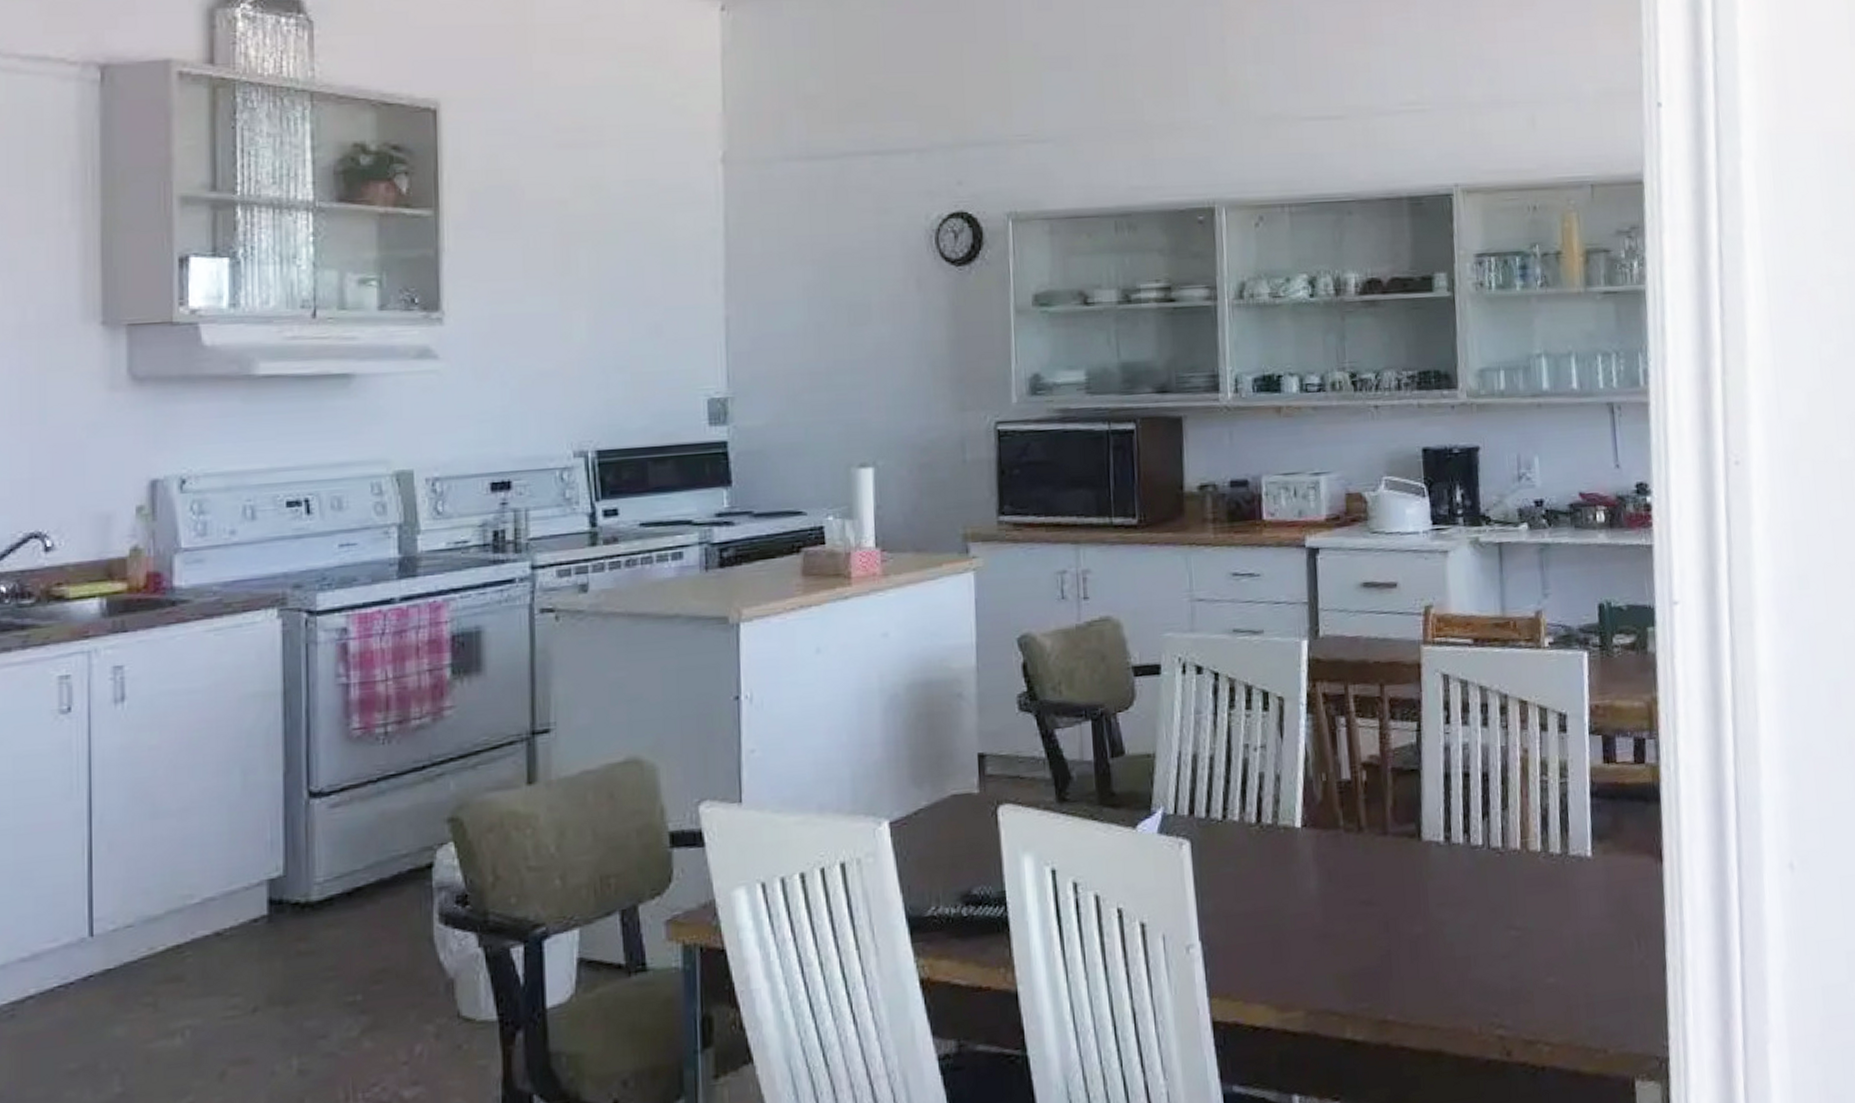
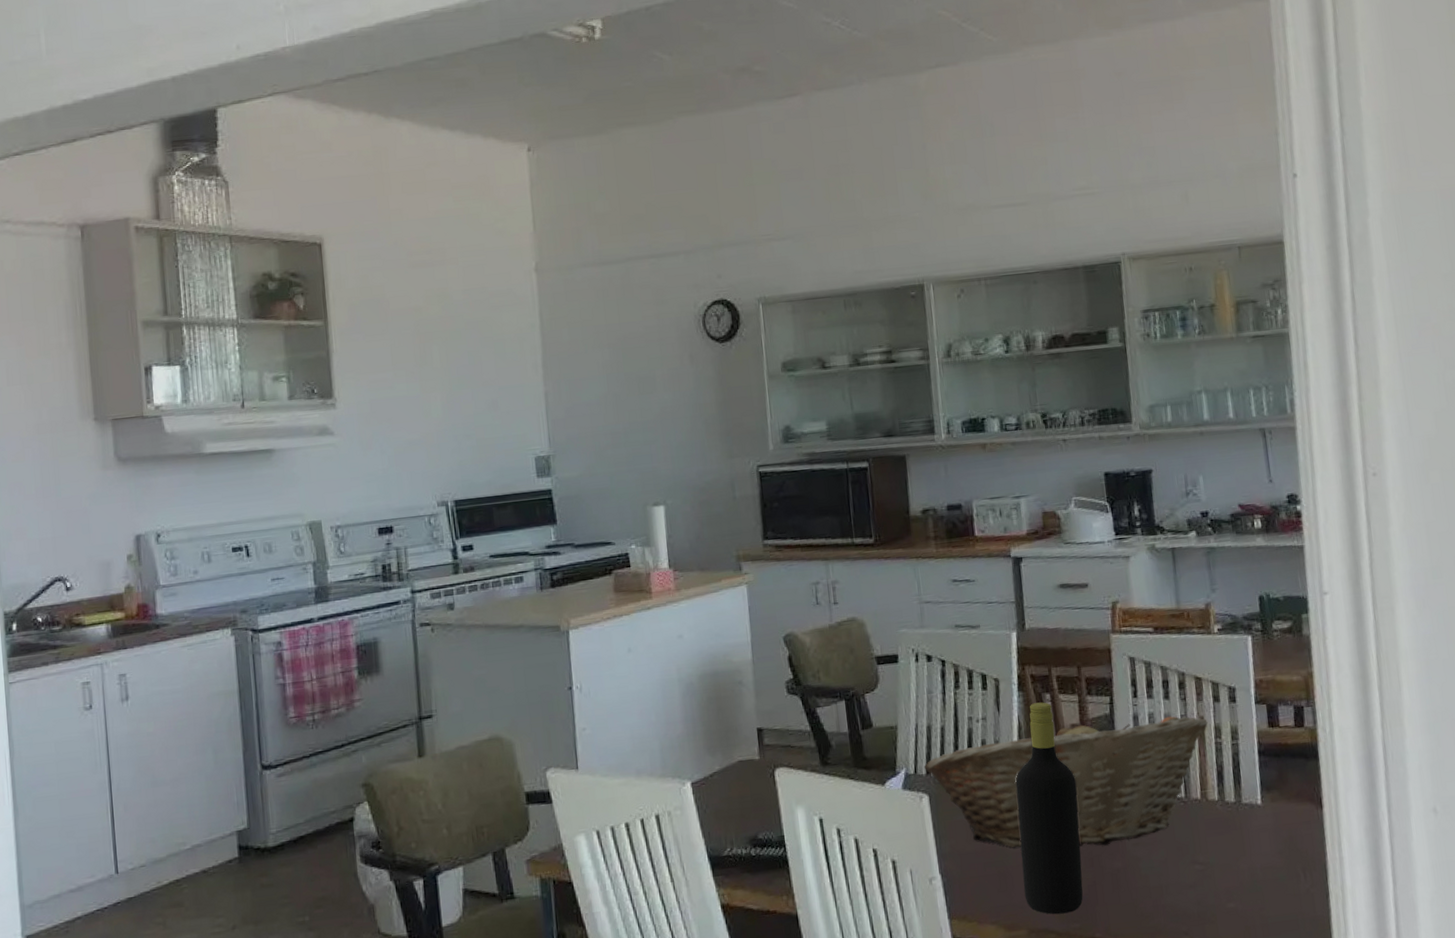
fruit basket: none [1186,747,1532,908] -> present [923,716,1208,848]
bottle: none [1298,727,1375,992] -> present [1015,702,1083,915]

